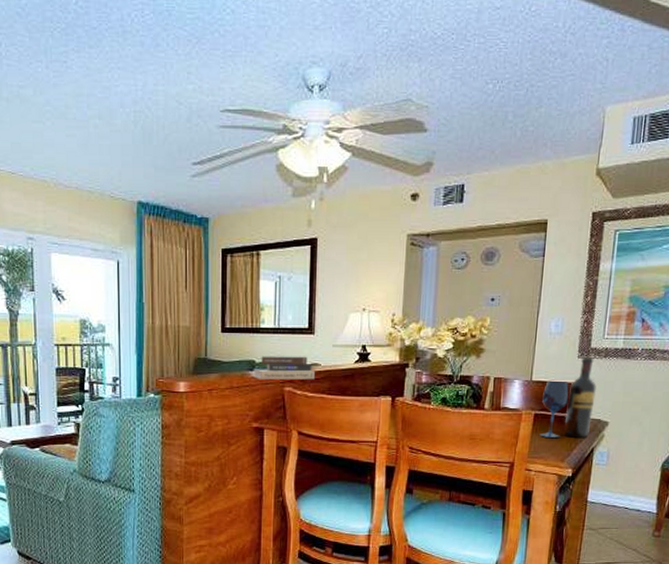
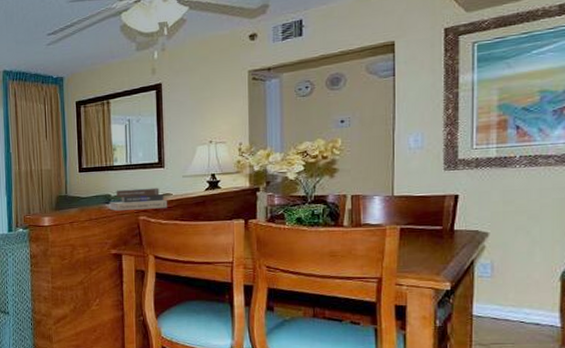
wineglass: present [539,380,570,439] -> none [408,194,438,252]
wine bottle: present [563,356,596,439] -> none [435,167,469,251]

